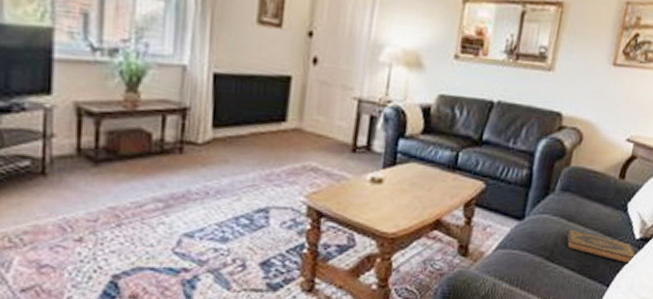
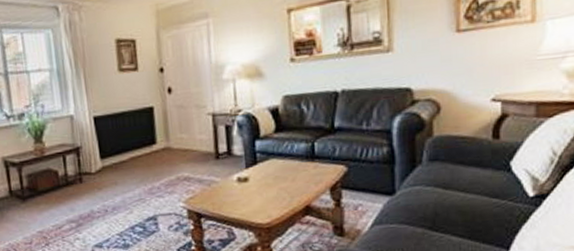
hardback book: present [566,229,637,264] -> none [446,197,536,224]

